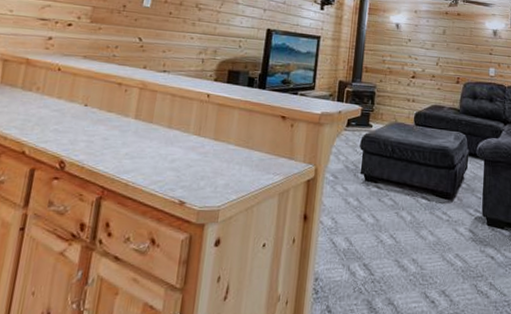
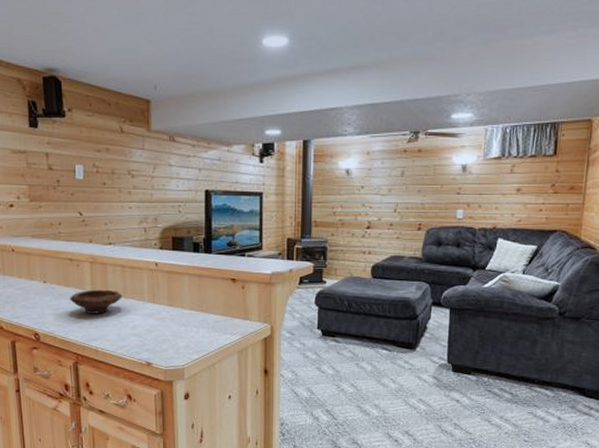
bowl: none [108,117,167,144] -> present [69,289,123,314]

